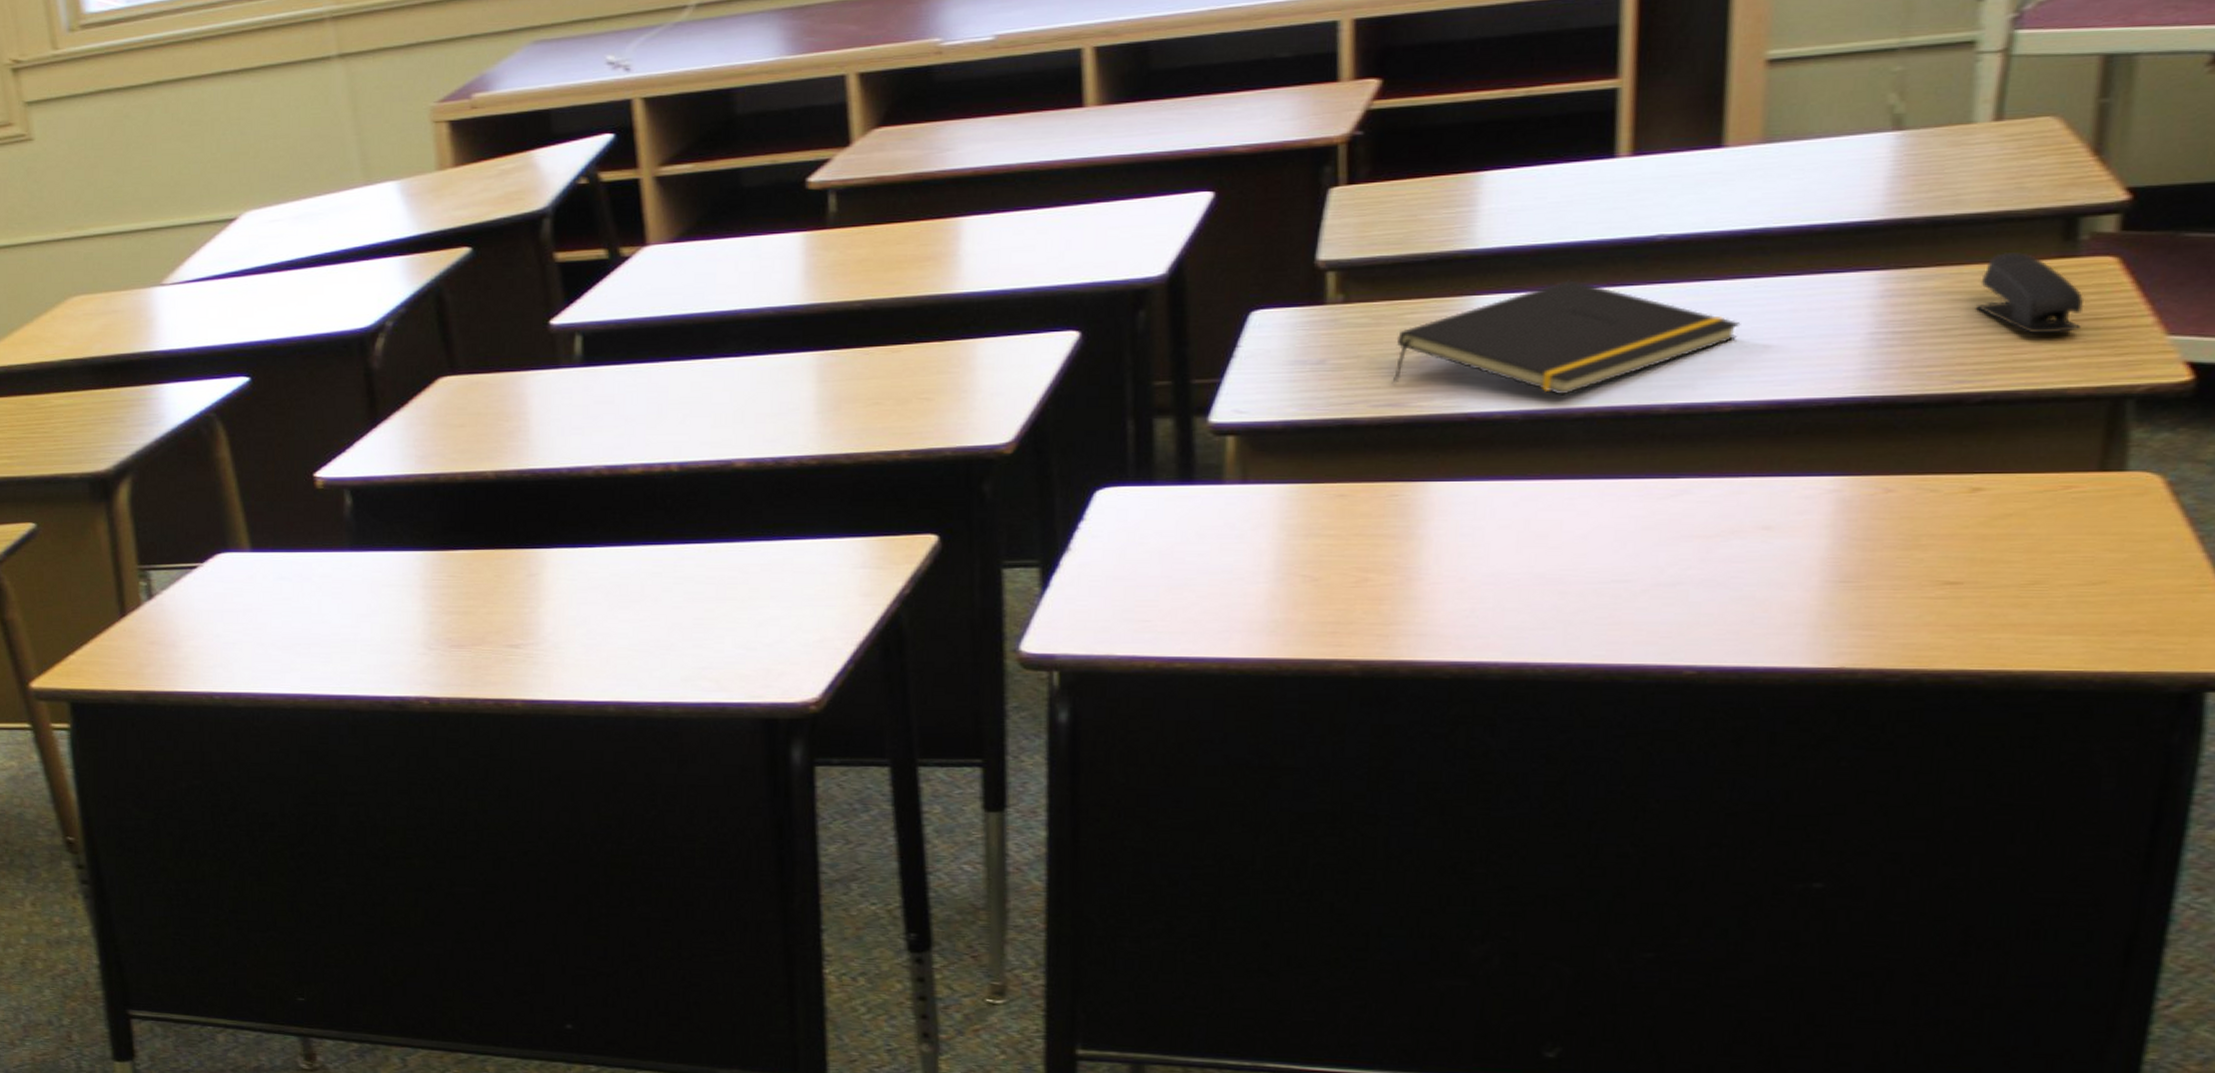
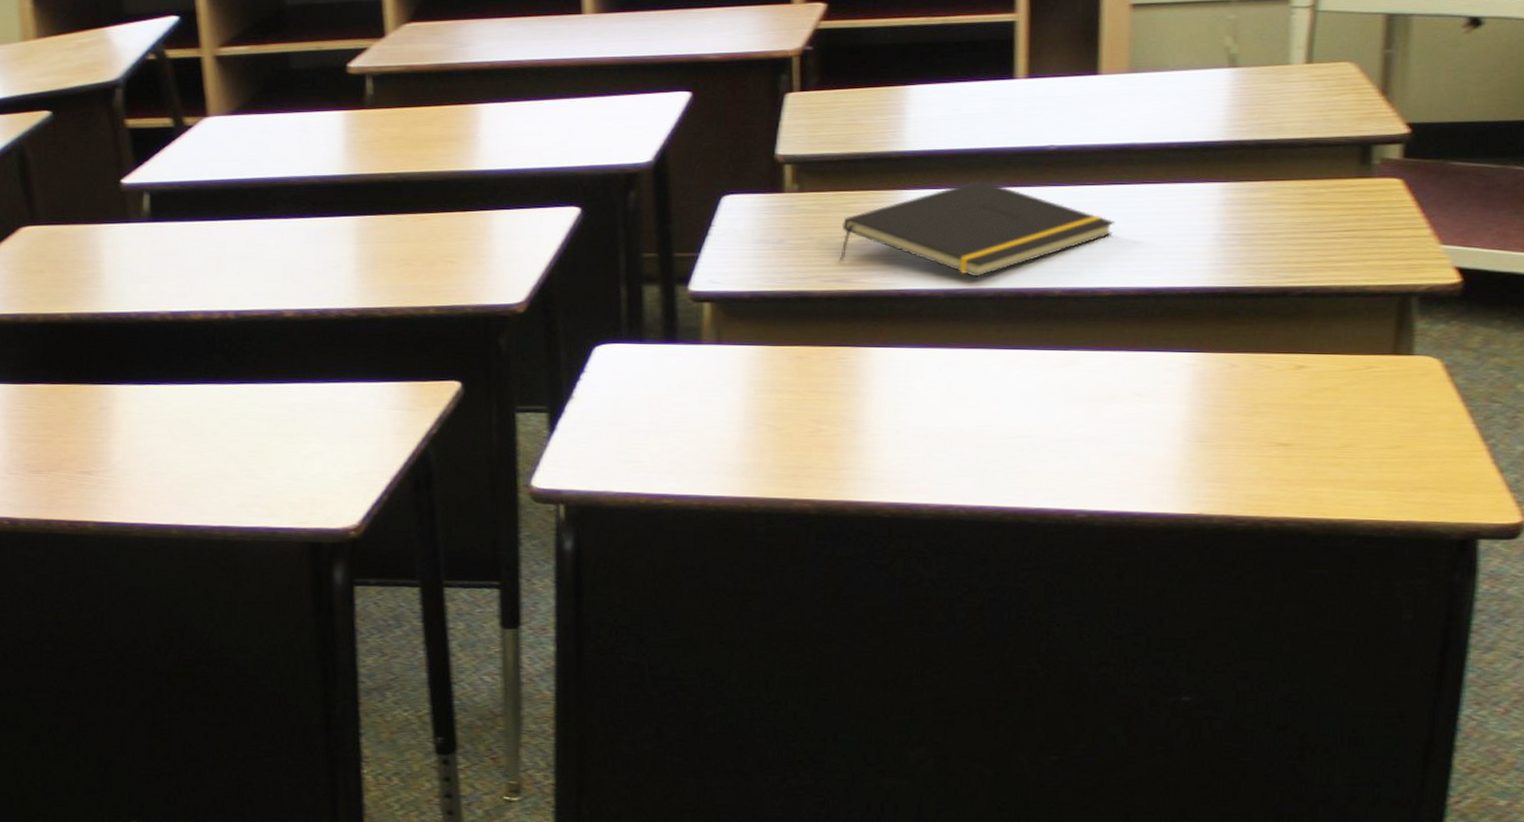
stapler: present [1976,252,2085,334] -> none [1296,172,1378,240]

